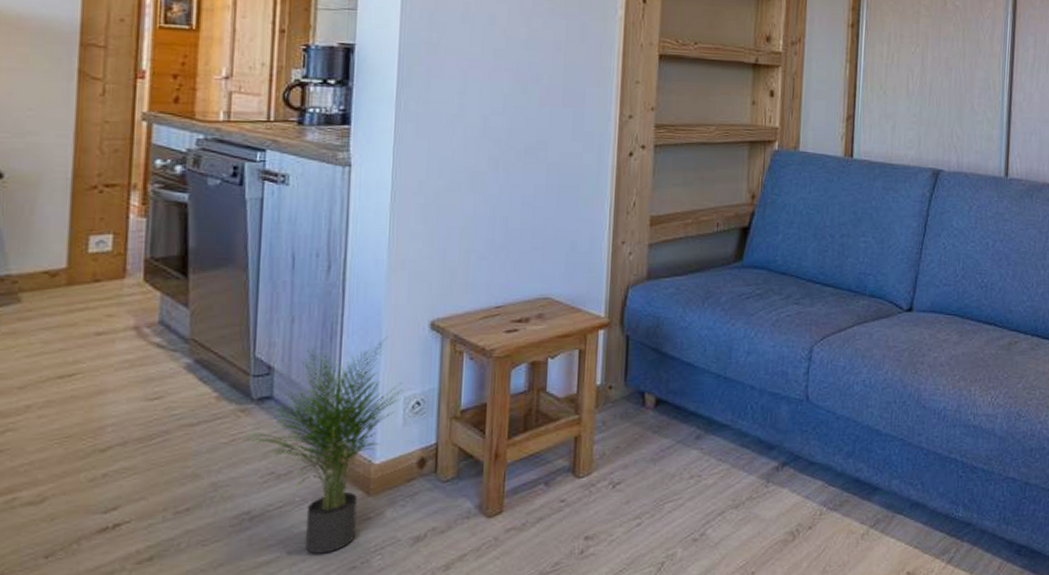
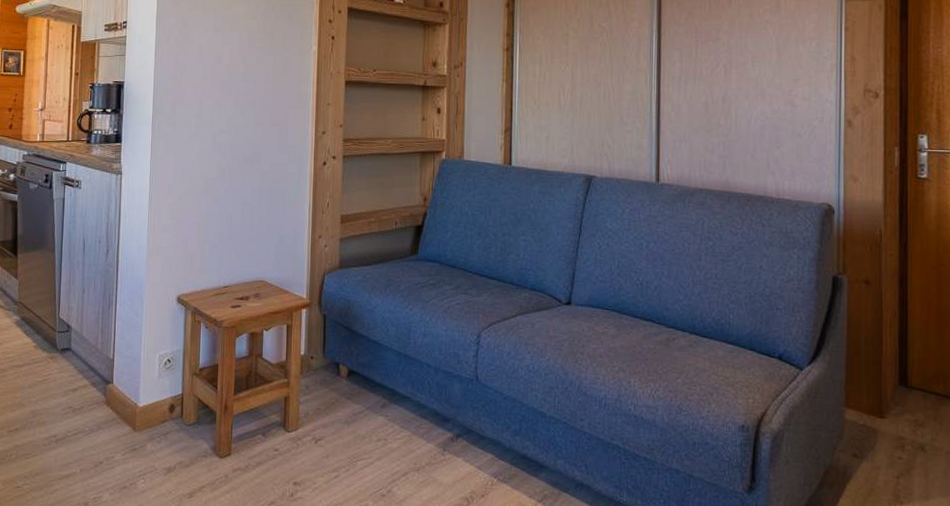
potted plant: present [238,336,404,554] -> none [48,306,159,474]

